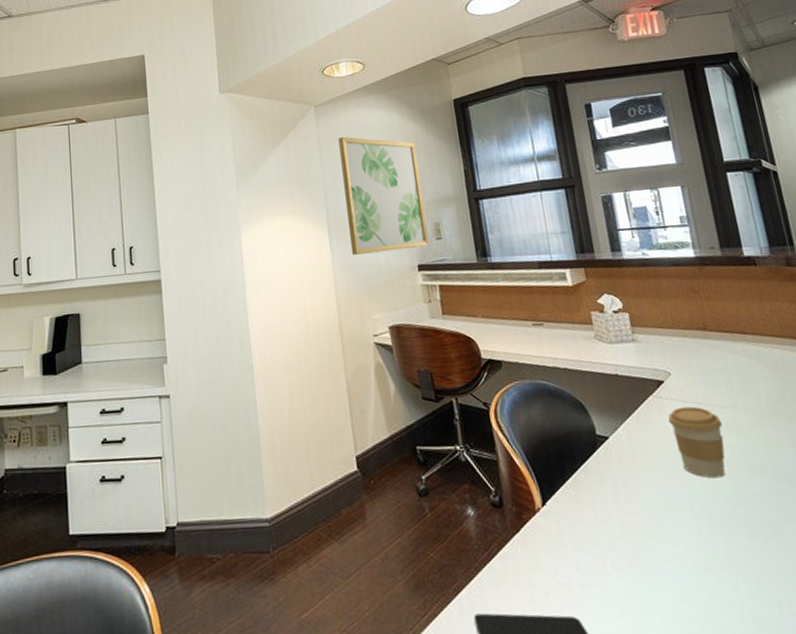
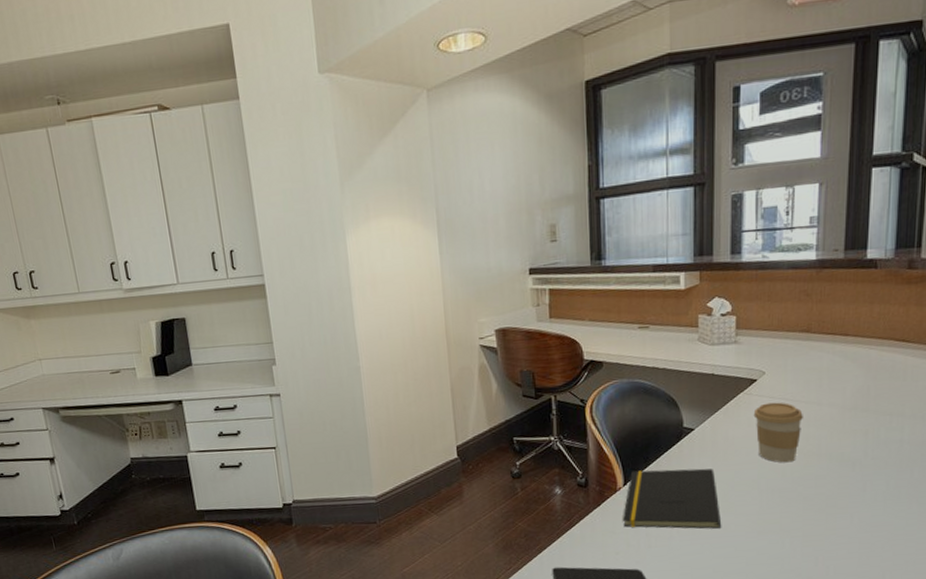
wall art: present [338,136,429,255] -> none [452,126,542,258]
notepad: none [546,484,662,563] -> present [622,468,722,530]

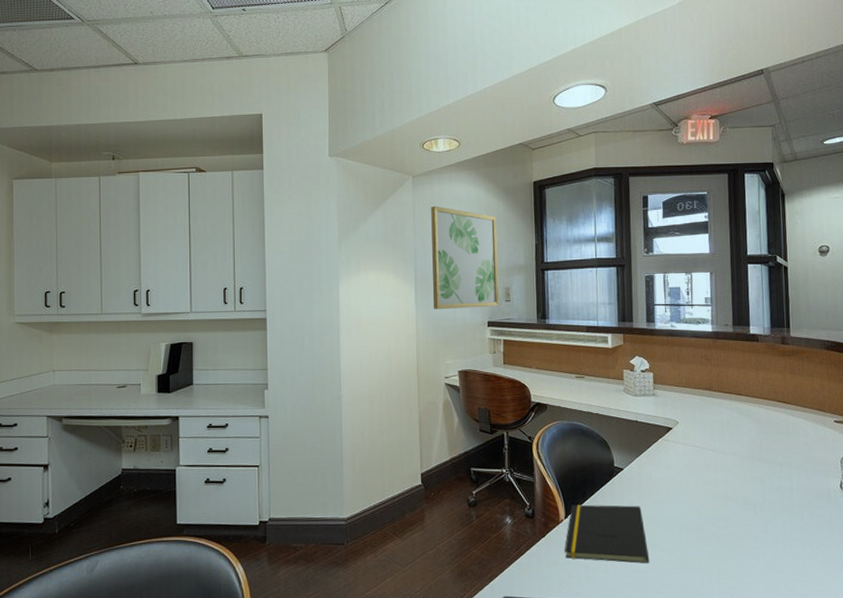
wall art: none [452,126,542,258] -> present [431,205,499,309]
coffee cup: present [753,402,803,463] -> none [671,448,711,504]

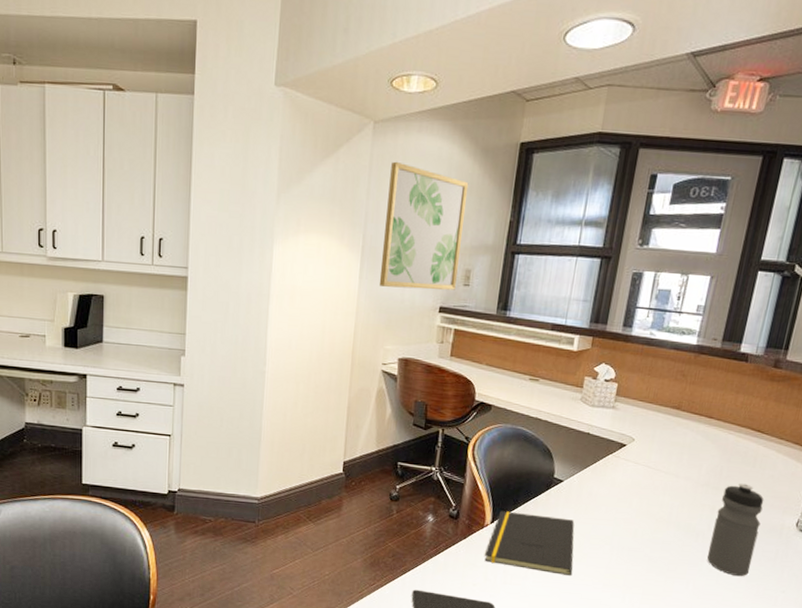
water bottle: none [767,452,811,545] -> present [706,483,765,577]

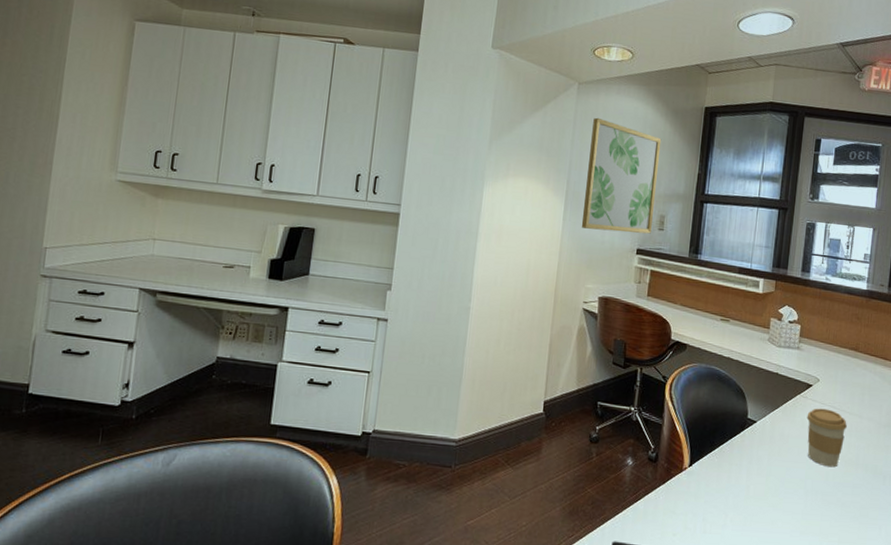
notepad: present [484,510,575,577] -> none [683,453,771,524]
coffee cup: none [616,467,661,525] -> present [807,408,847,468]

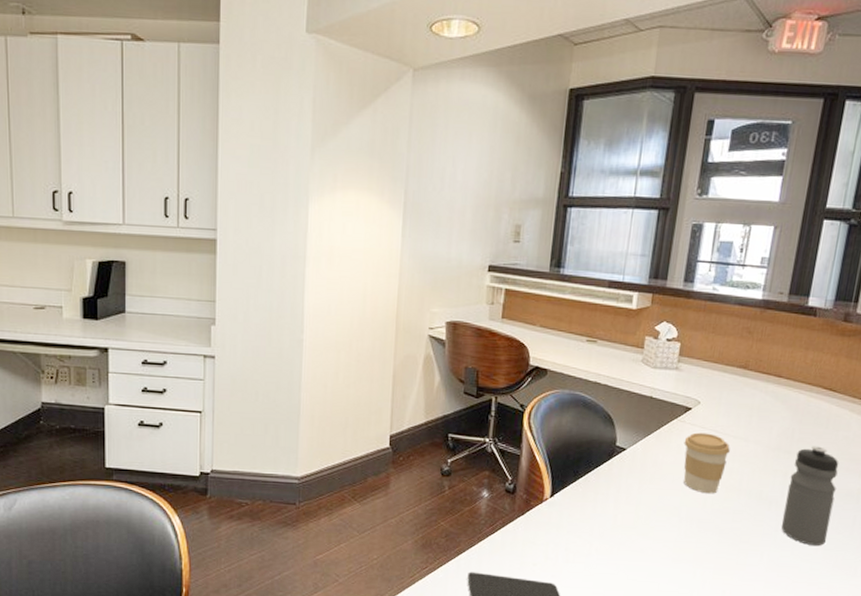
wall art: present [581,117,662,234] -> none [423,111,516,247]

